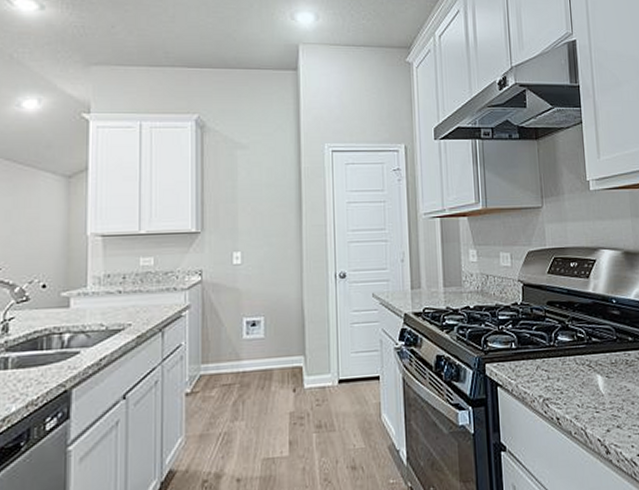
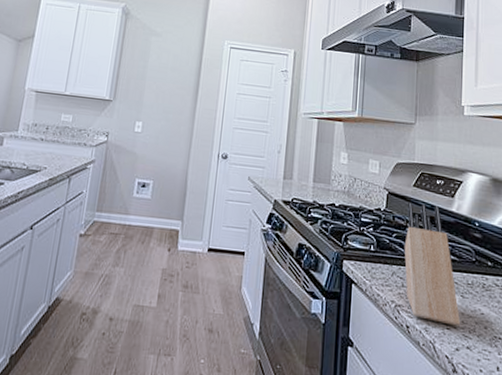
knife block: none [544,290,609,408] -> present [404,203,461,327]

